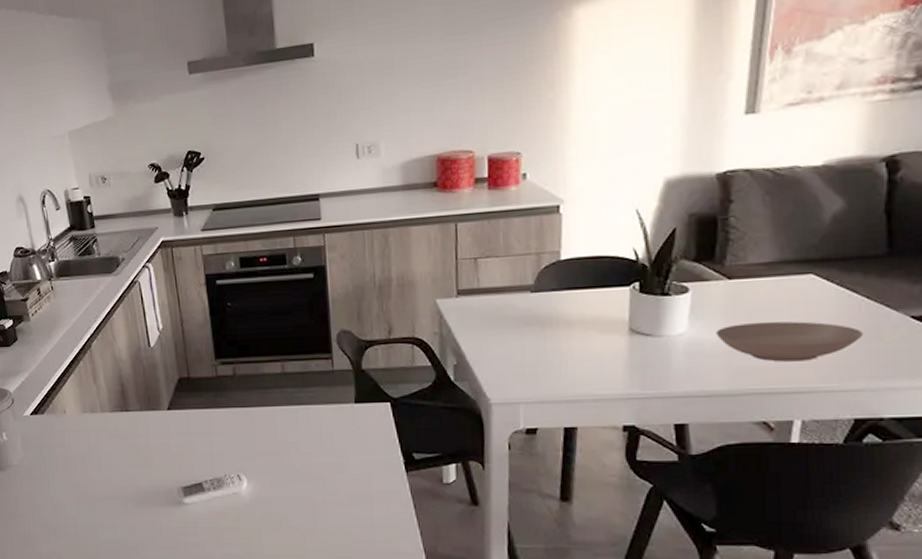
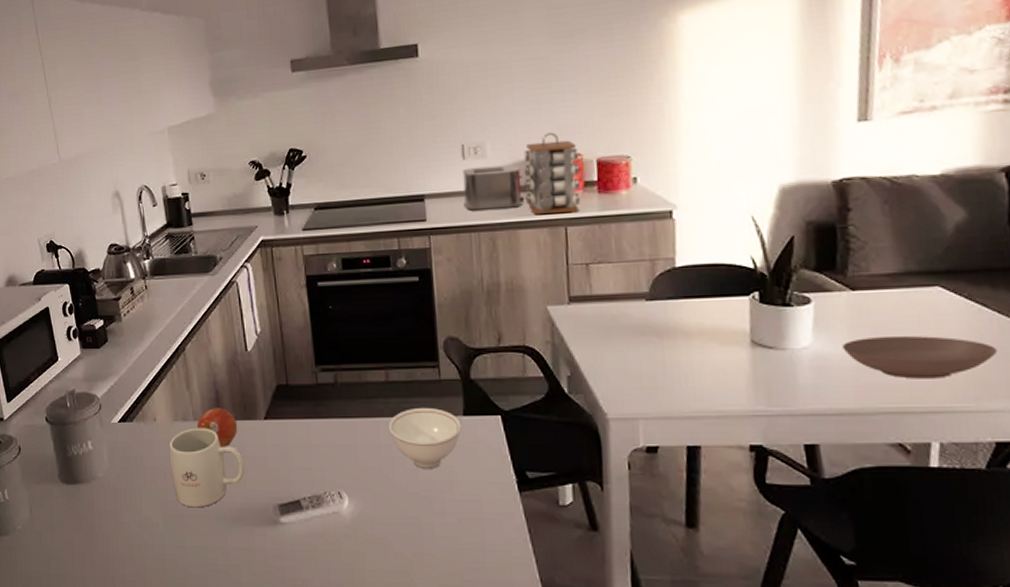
mug: none [78,418,150,491] -> present [169,428,245,508]
fruit: none [104,400,143,436] -> present [196,408,238,447]
bowl: none [284,396,353,452] -> present [388,407,461,469]
toaster: none [356,163,416,210] -> present [462,164,524,212]
spice rack: none [417,130,471,212] -> present [524,132,581,215]

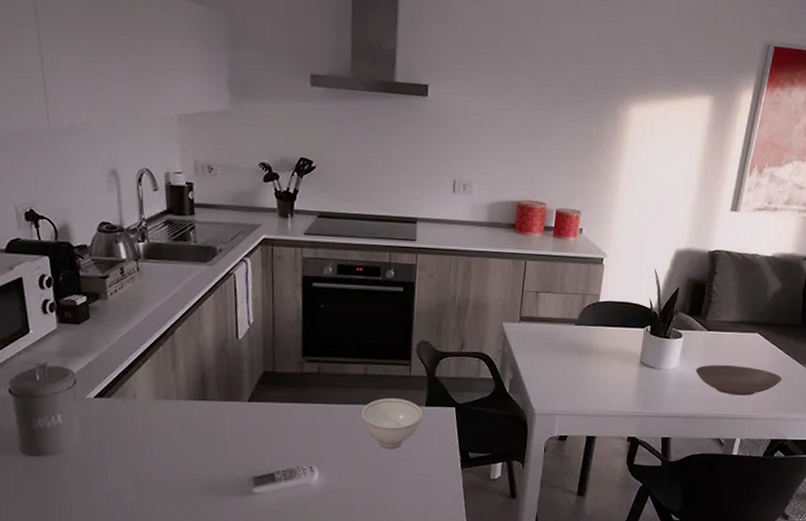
mug: present [169,428,245,508] -> none [147,406,224,480]
fruit: present [196,408,238,447] -> none [179,389,221,425]
toaster: present [462,164,524,212] -> none [448,201,499,241]
spice rack: present [524,132,581,215] -> none [498,182,544,250]

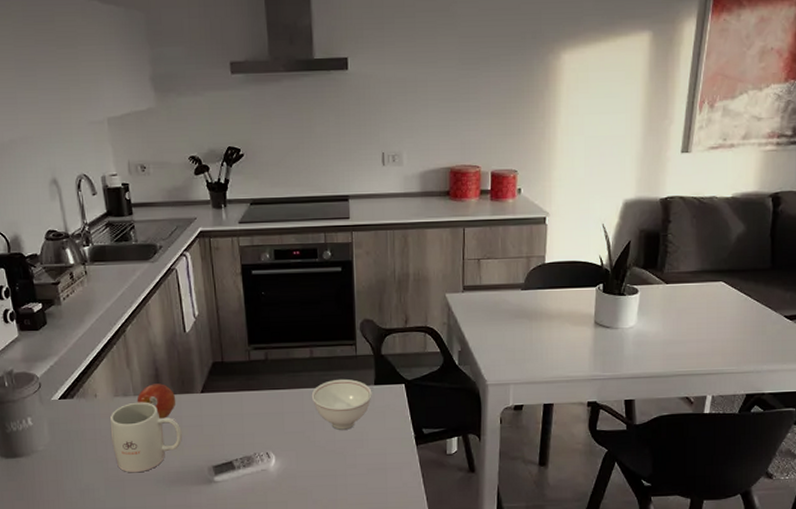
mug: none [147,406,224,480] -> present [109,402,182,473]
fruit: none [179,389,221,425] -> present [136,383,176,419]
bowl: present [696,364,782,396] -> none [656,318,754,350]

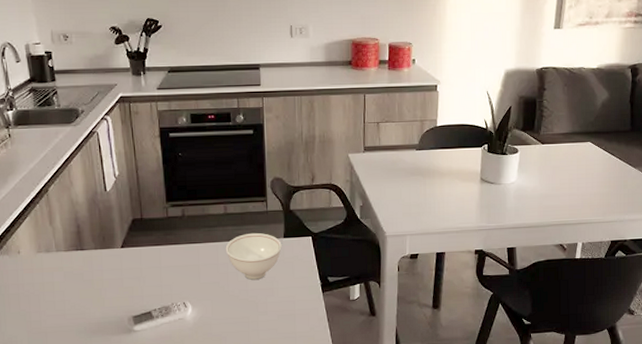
mug: present [109,402,182,473] -> none [32,257,103,325]
fruit: present [136,383,176,419] -> none [59,240,97,273]

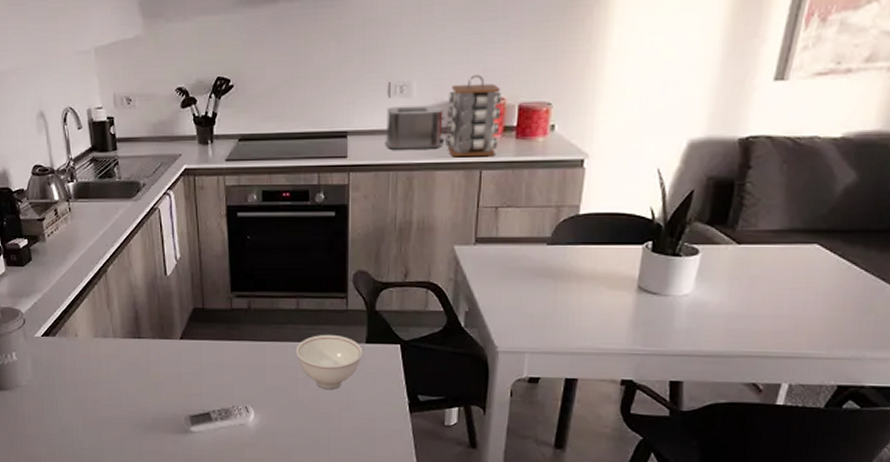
toaster: none [290,44,336,80] -> present [385,105,445,151]
spice rack: none [336,21,377,84] -> present [445,74,502,157]

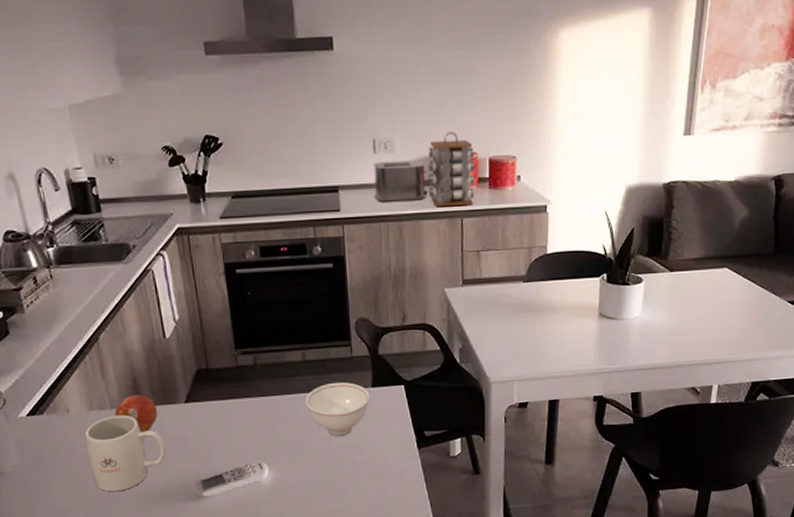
mug: none [89,344,160,416] -> present [85,415,166,492]
fruit: none [116,327,155,363] -> present [114,394,158,432]

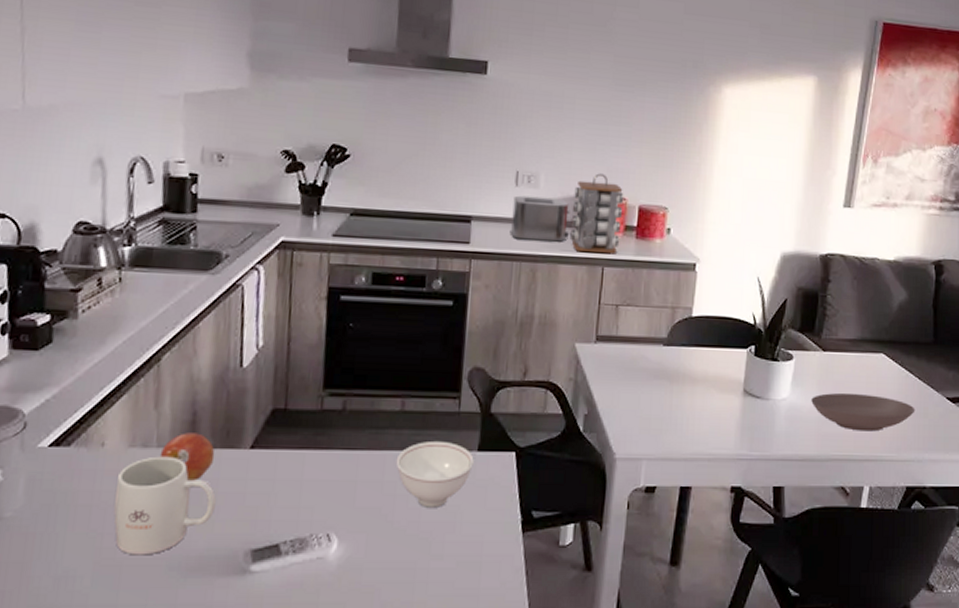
bowl: none [661,306,759,339] -> present [811,392,915,432]

